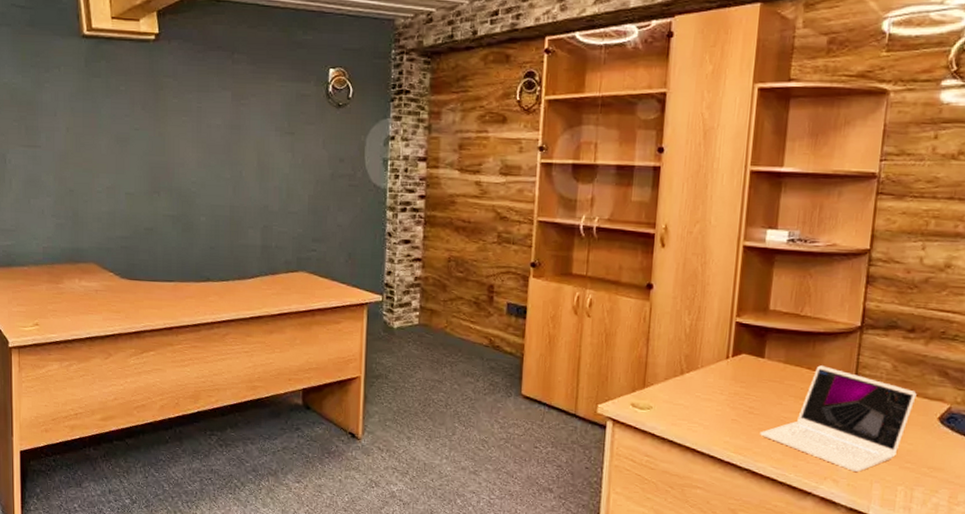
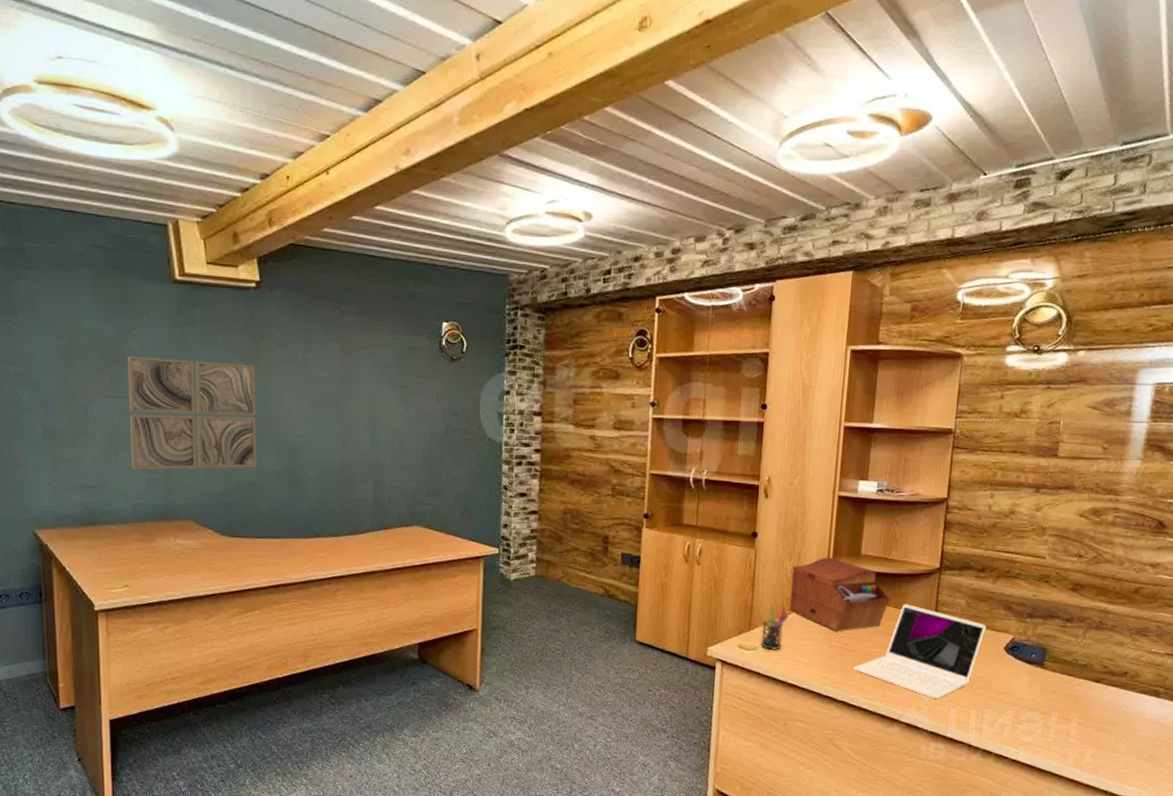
wall art: none [40,107,153,215] -> present [127,356,256,470]
pen holder: none [654,364,688,411] -> present [759,607,789,650]
sewing box: none [688,312,803,393] -> present [790,557,890,632]

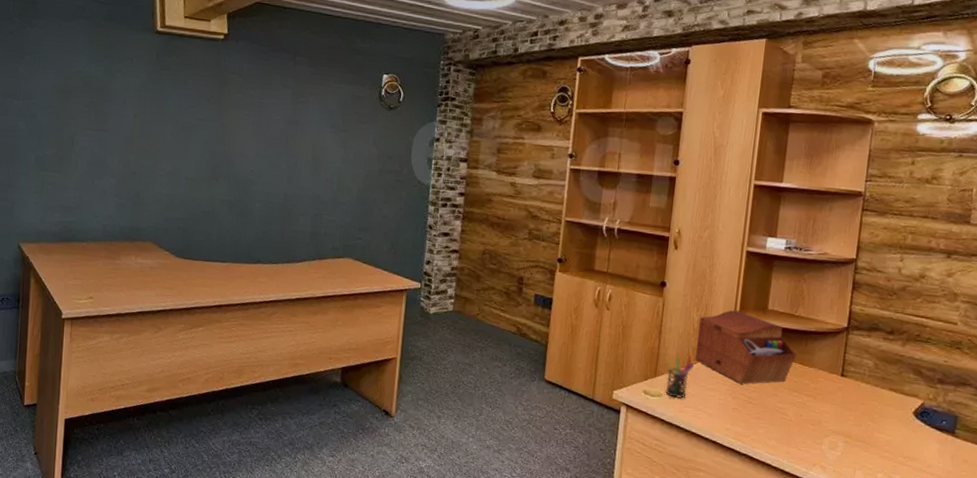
wall art: present [127,356,256,470] -> none [106,95,218,198]
laptop: present [853,604,986,699] -> none [757,361,895,460]

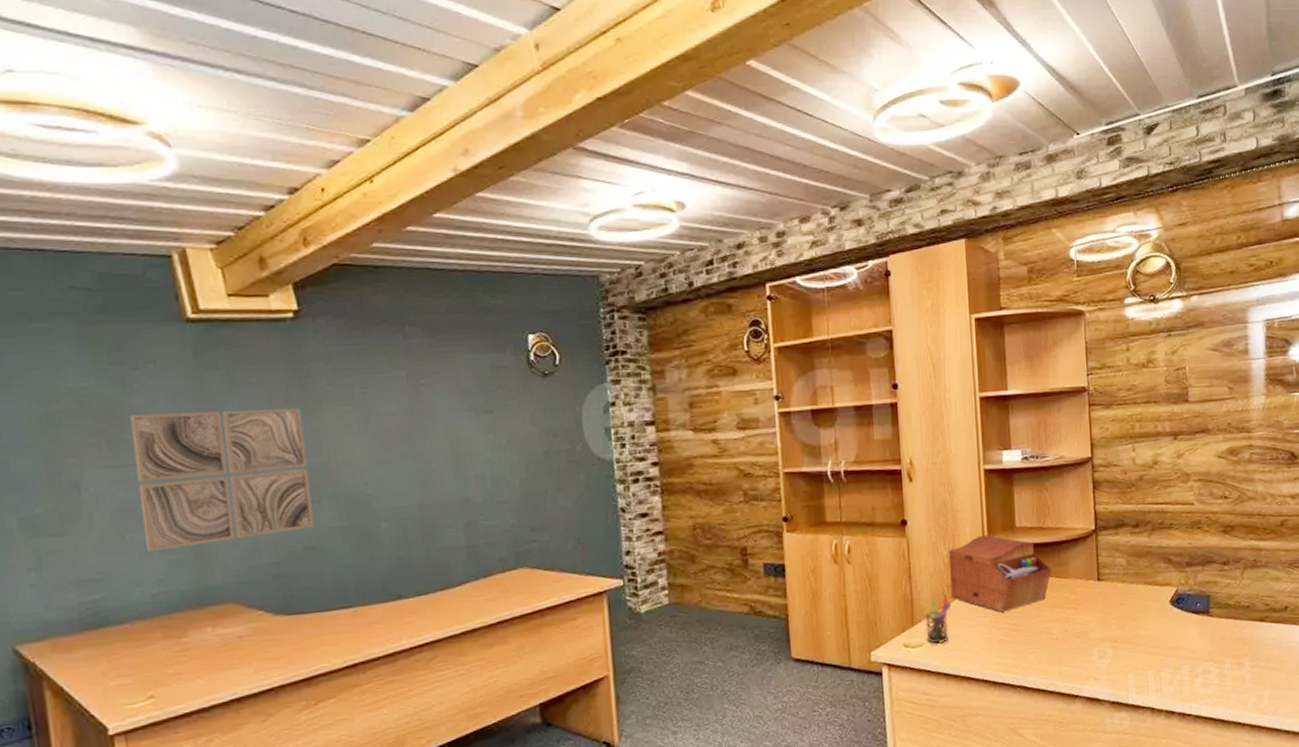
wall art: none [106,95,218,198] -> present [130,408,314,552]

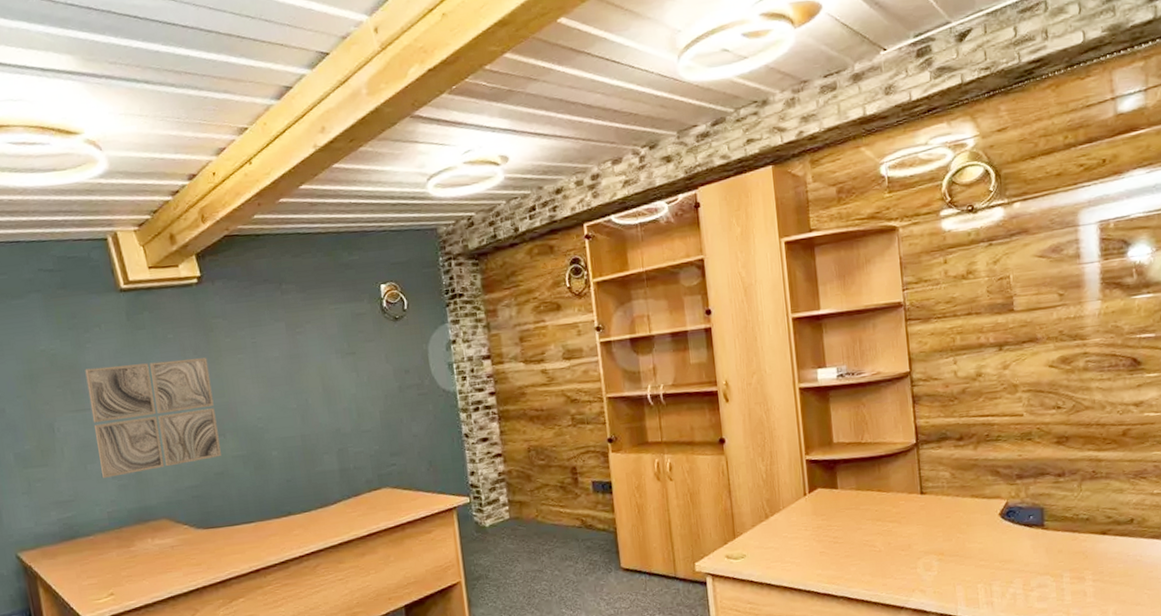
pen holder: present [920,595,952,644] -> none [741,509,772,556]
sewing box: present [948,534,1052,613] -> none [766,450,872,526]

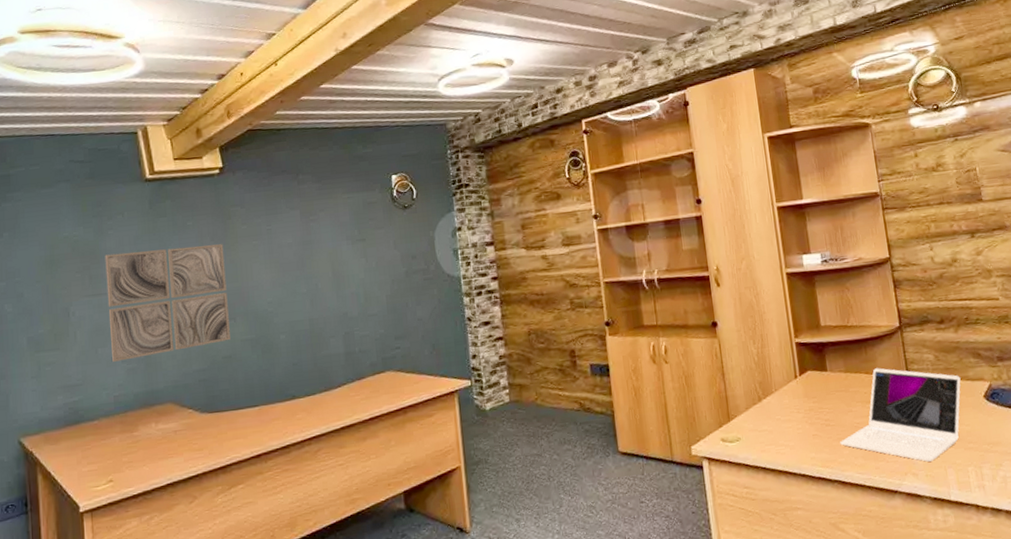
laptop: none [847,485,977,579] -> present [840,368,961,462]

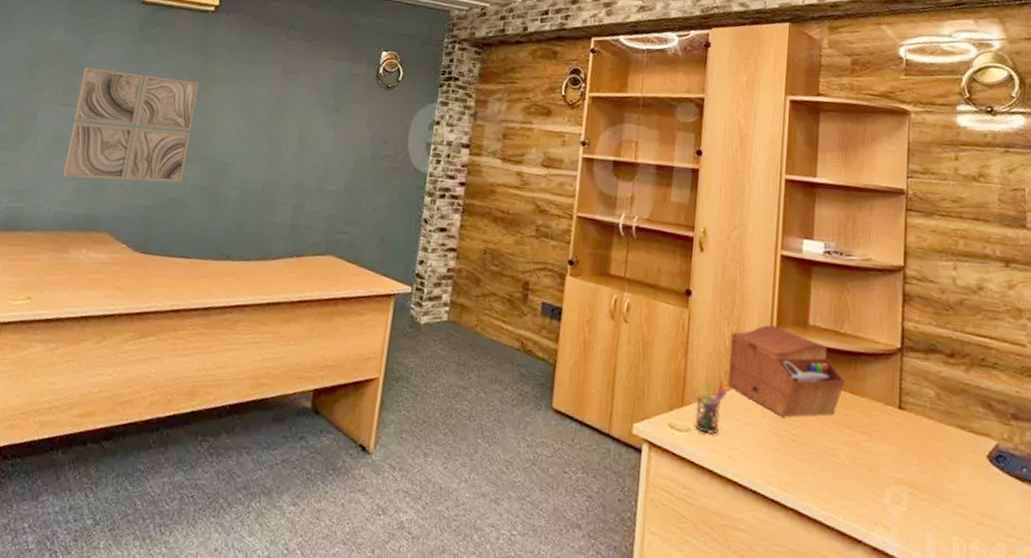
pen holder: none [734,391,765,439] -> present [693,381,728,434]
sewing box: none [757,334,860,408] -> present [728,325,845,418]
laptop: present [840,368,961,462] -> none [804,389,963,517]

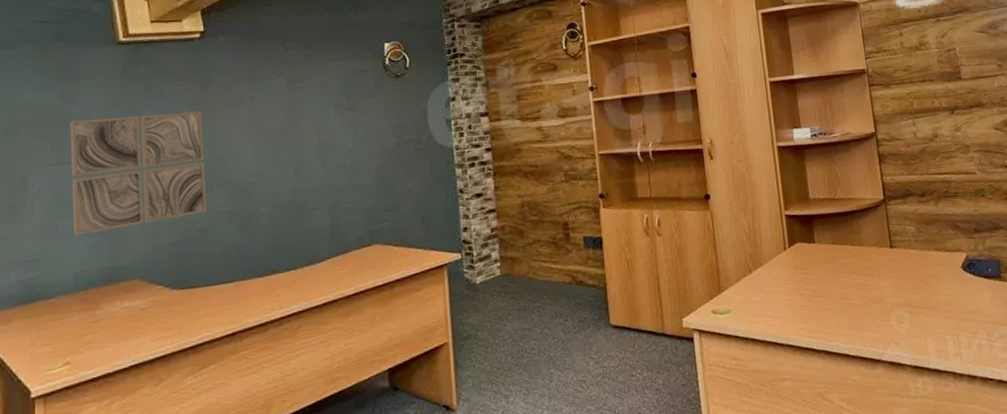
pen holder: present [693,381,728,434] -> none [726,263,755,310]
sewing box: present [728,325,845,418] -> none [748,206,846,280]

